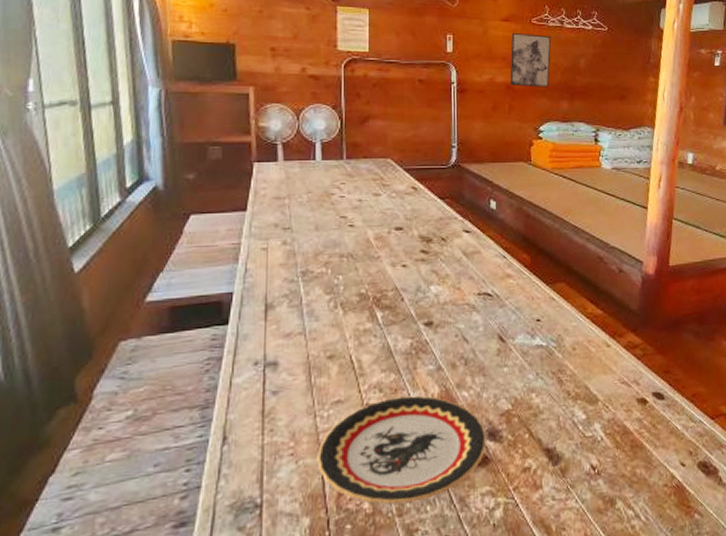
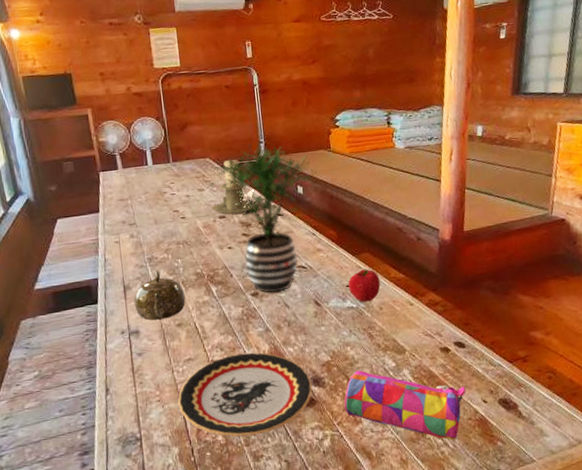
teapot: none [276,286,343,350] -> present [134,269,186,321]
potted plant: none [386,150,513,324] -> present [208,145,317,294]
candle holder: none [387,164,444,226] -> present [211,159,259,215]
wall art: present [510,33,552,88] -> none [303,30,342,82]
pencil case: none [523,423,663,512] -> present [344,370,466,440]
fruit: none [539,301,575,341] -> present [348,269,381,303]

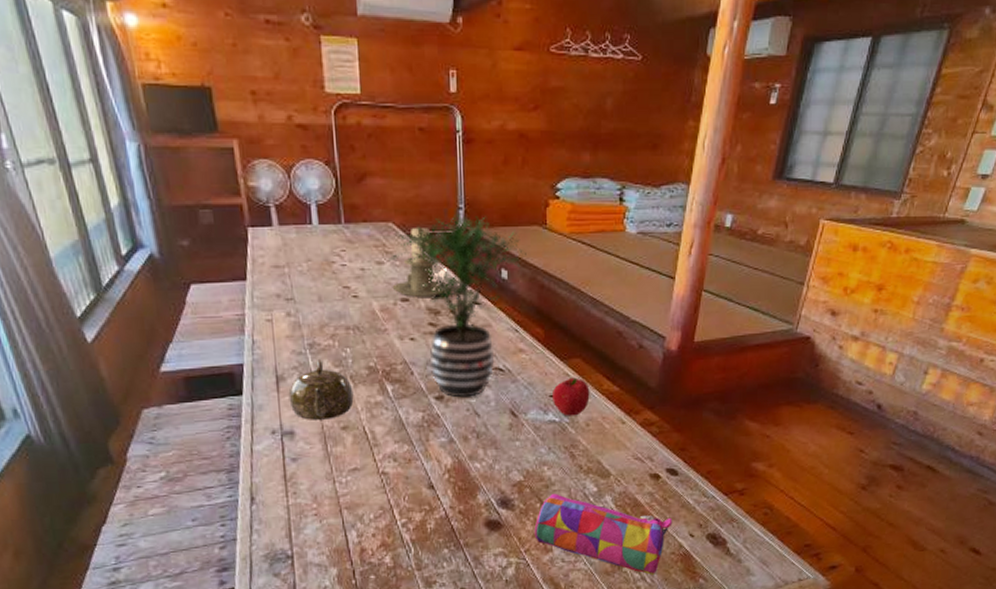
plate: present [178,352,312,438] -> none [339,465,500,561]

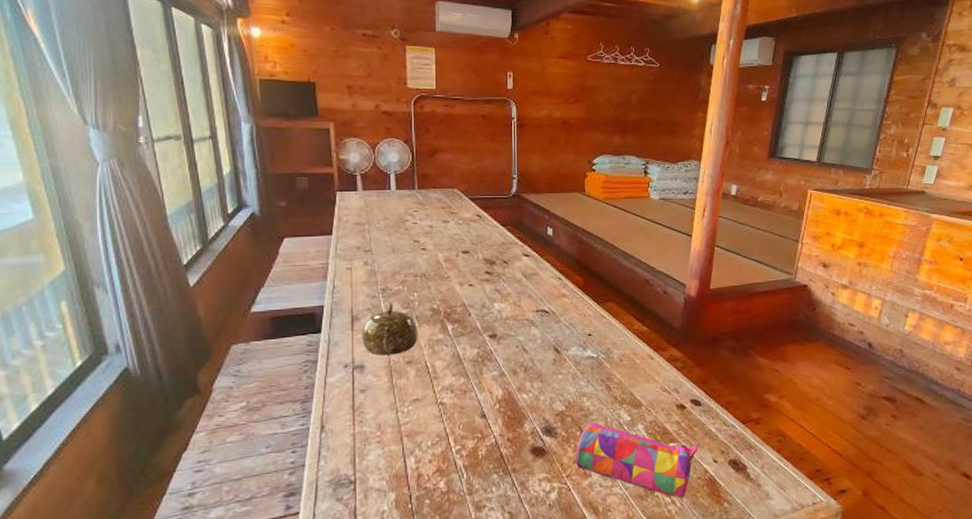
potted plant: present [389,212,526,398] -> none [453,181,568,336]
candle holder: present [392,228,452,297] -> none [455,194,506,250]
fruit: present [553,377,590,416] -> none [591,319,623,353]

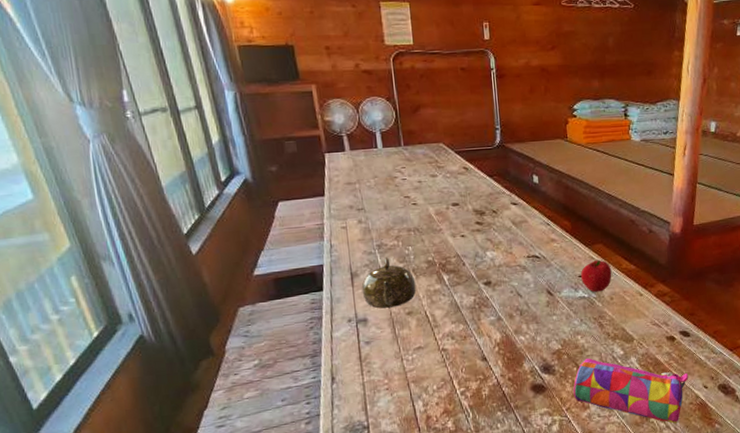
fruit: none [591,319,623,353] -> present [581,260,612,293]

